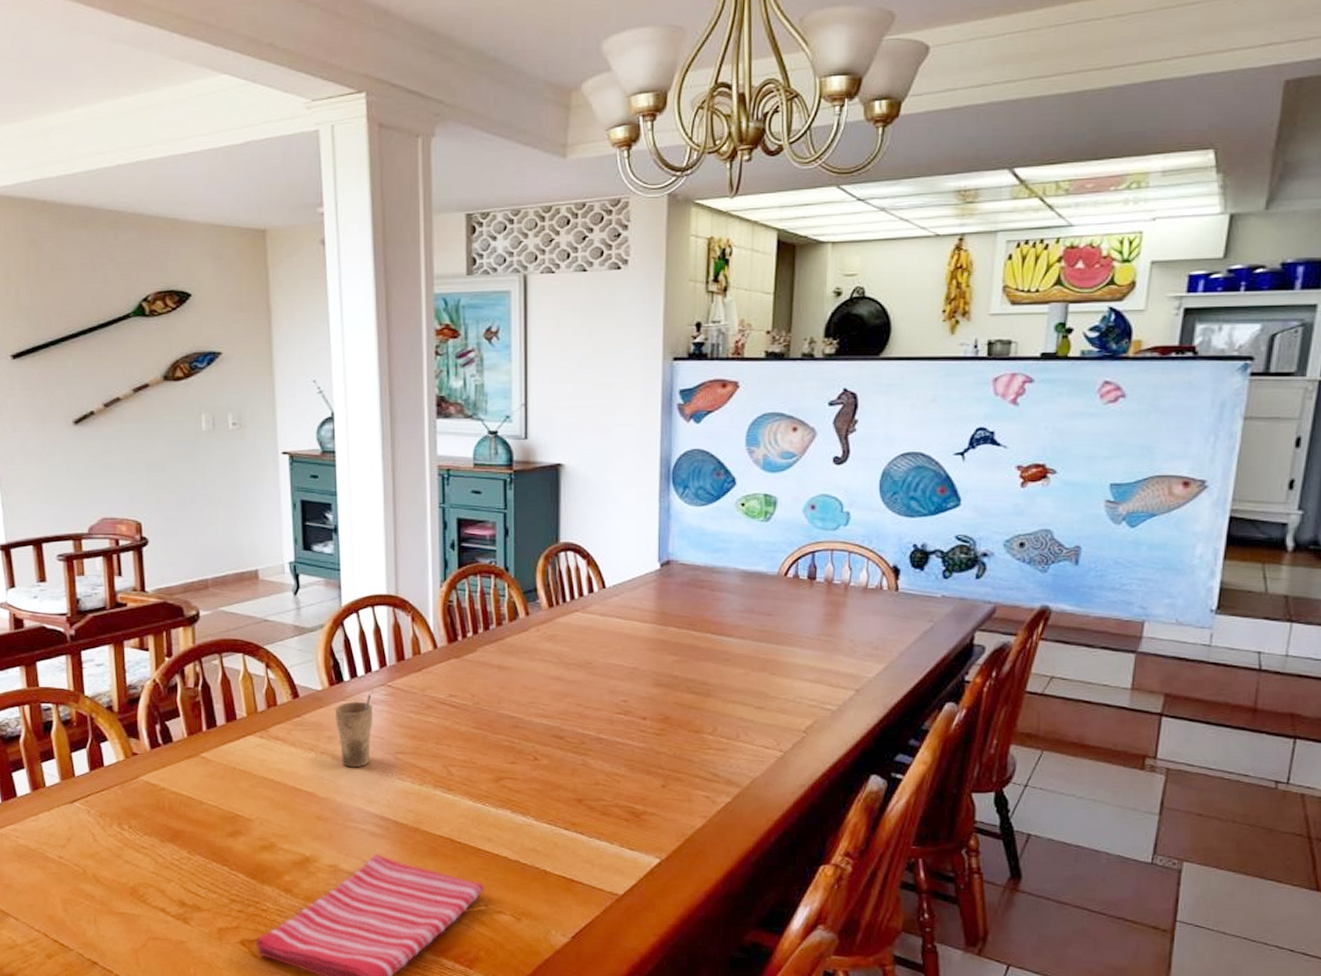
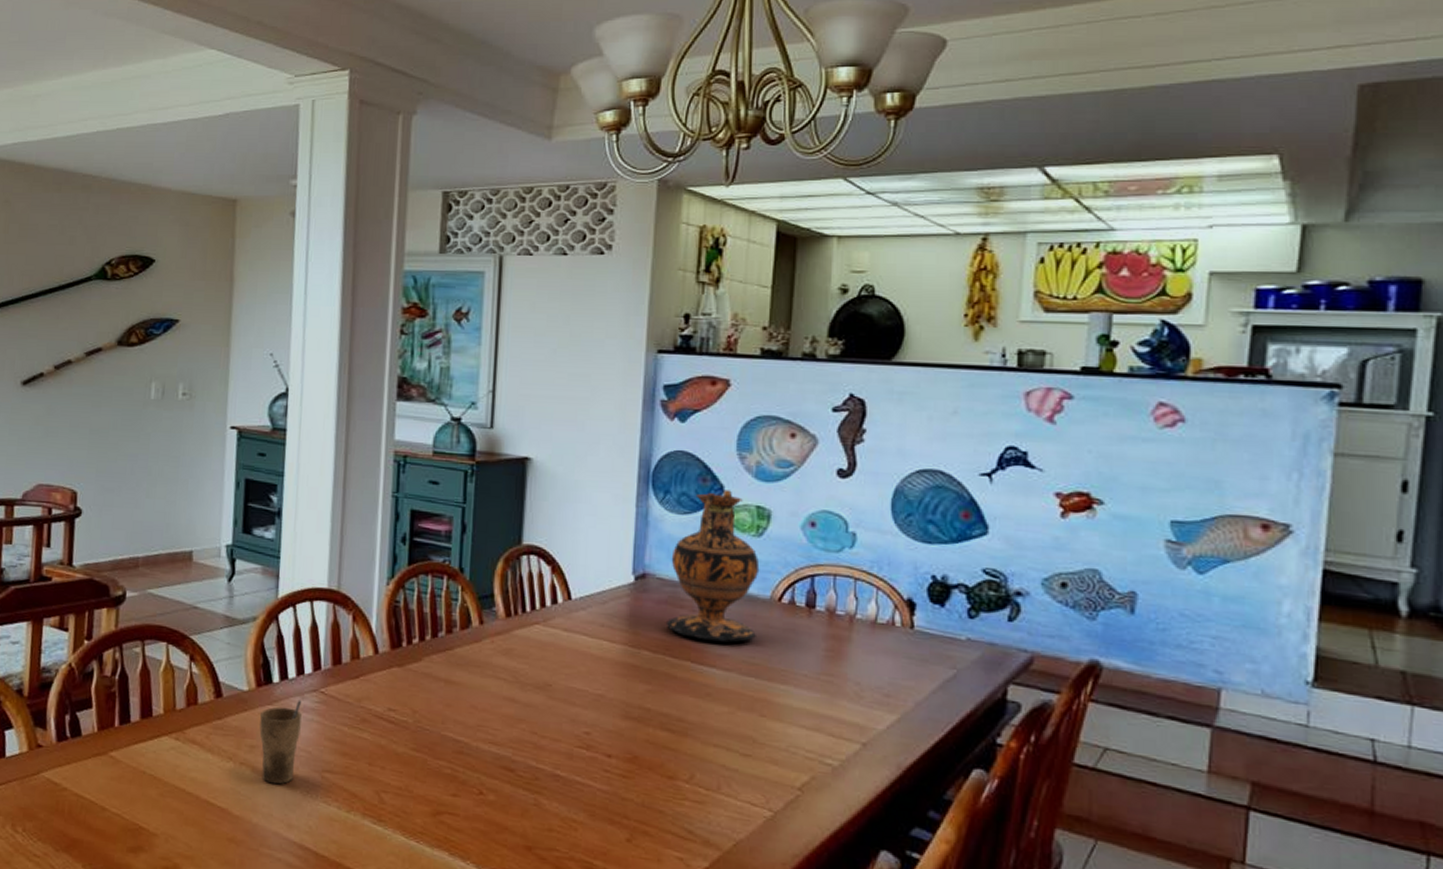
vase: none [689,482,768,615] -> present [667,490,760,643]

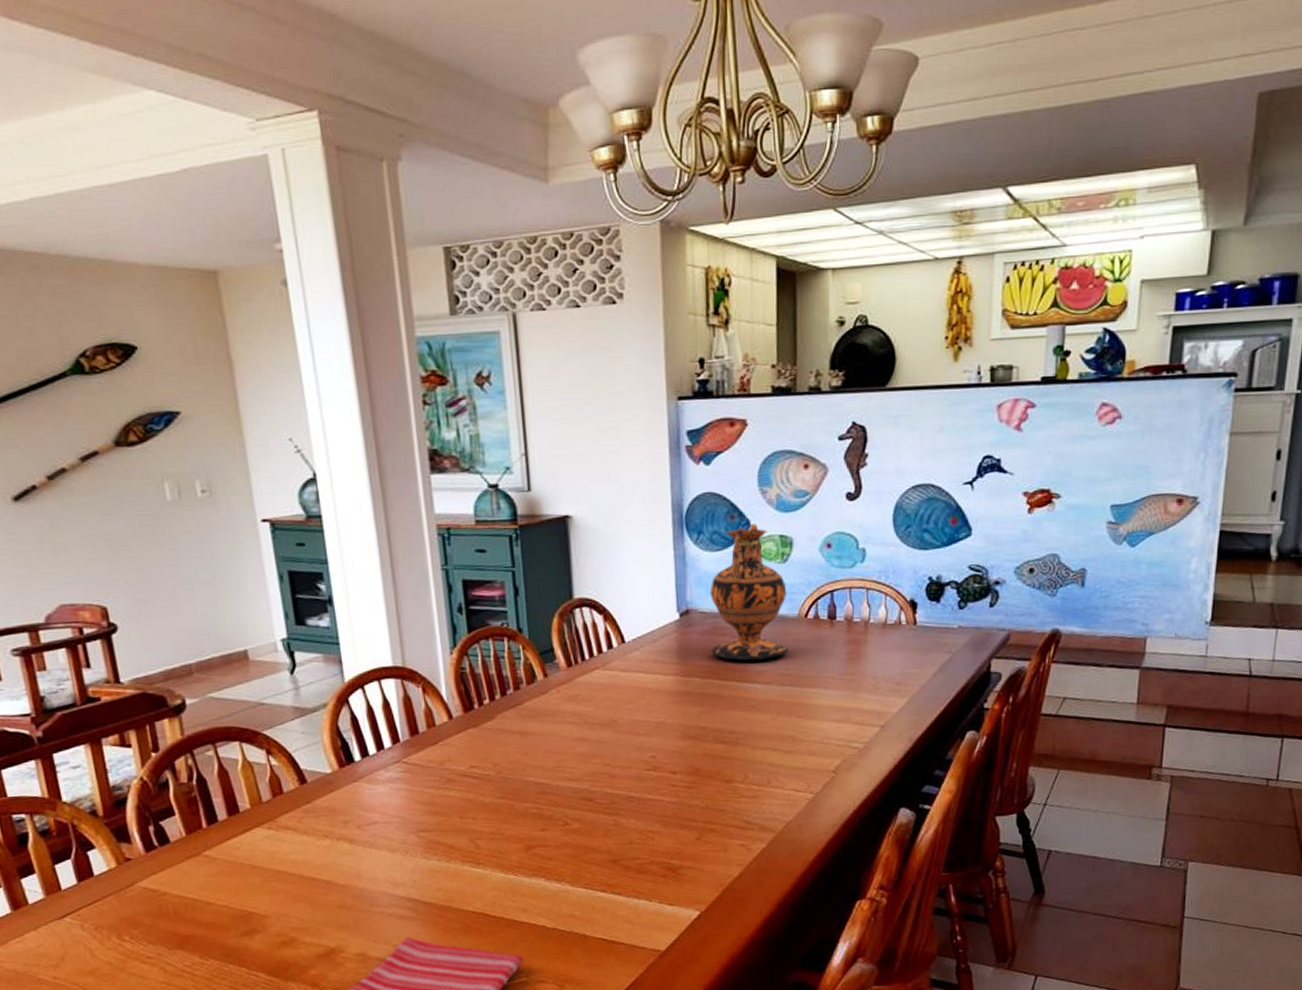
cup: present [259,700,302,785] -> none [348,772,392,851]

